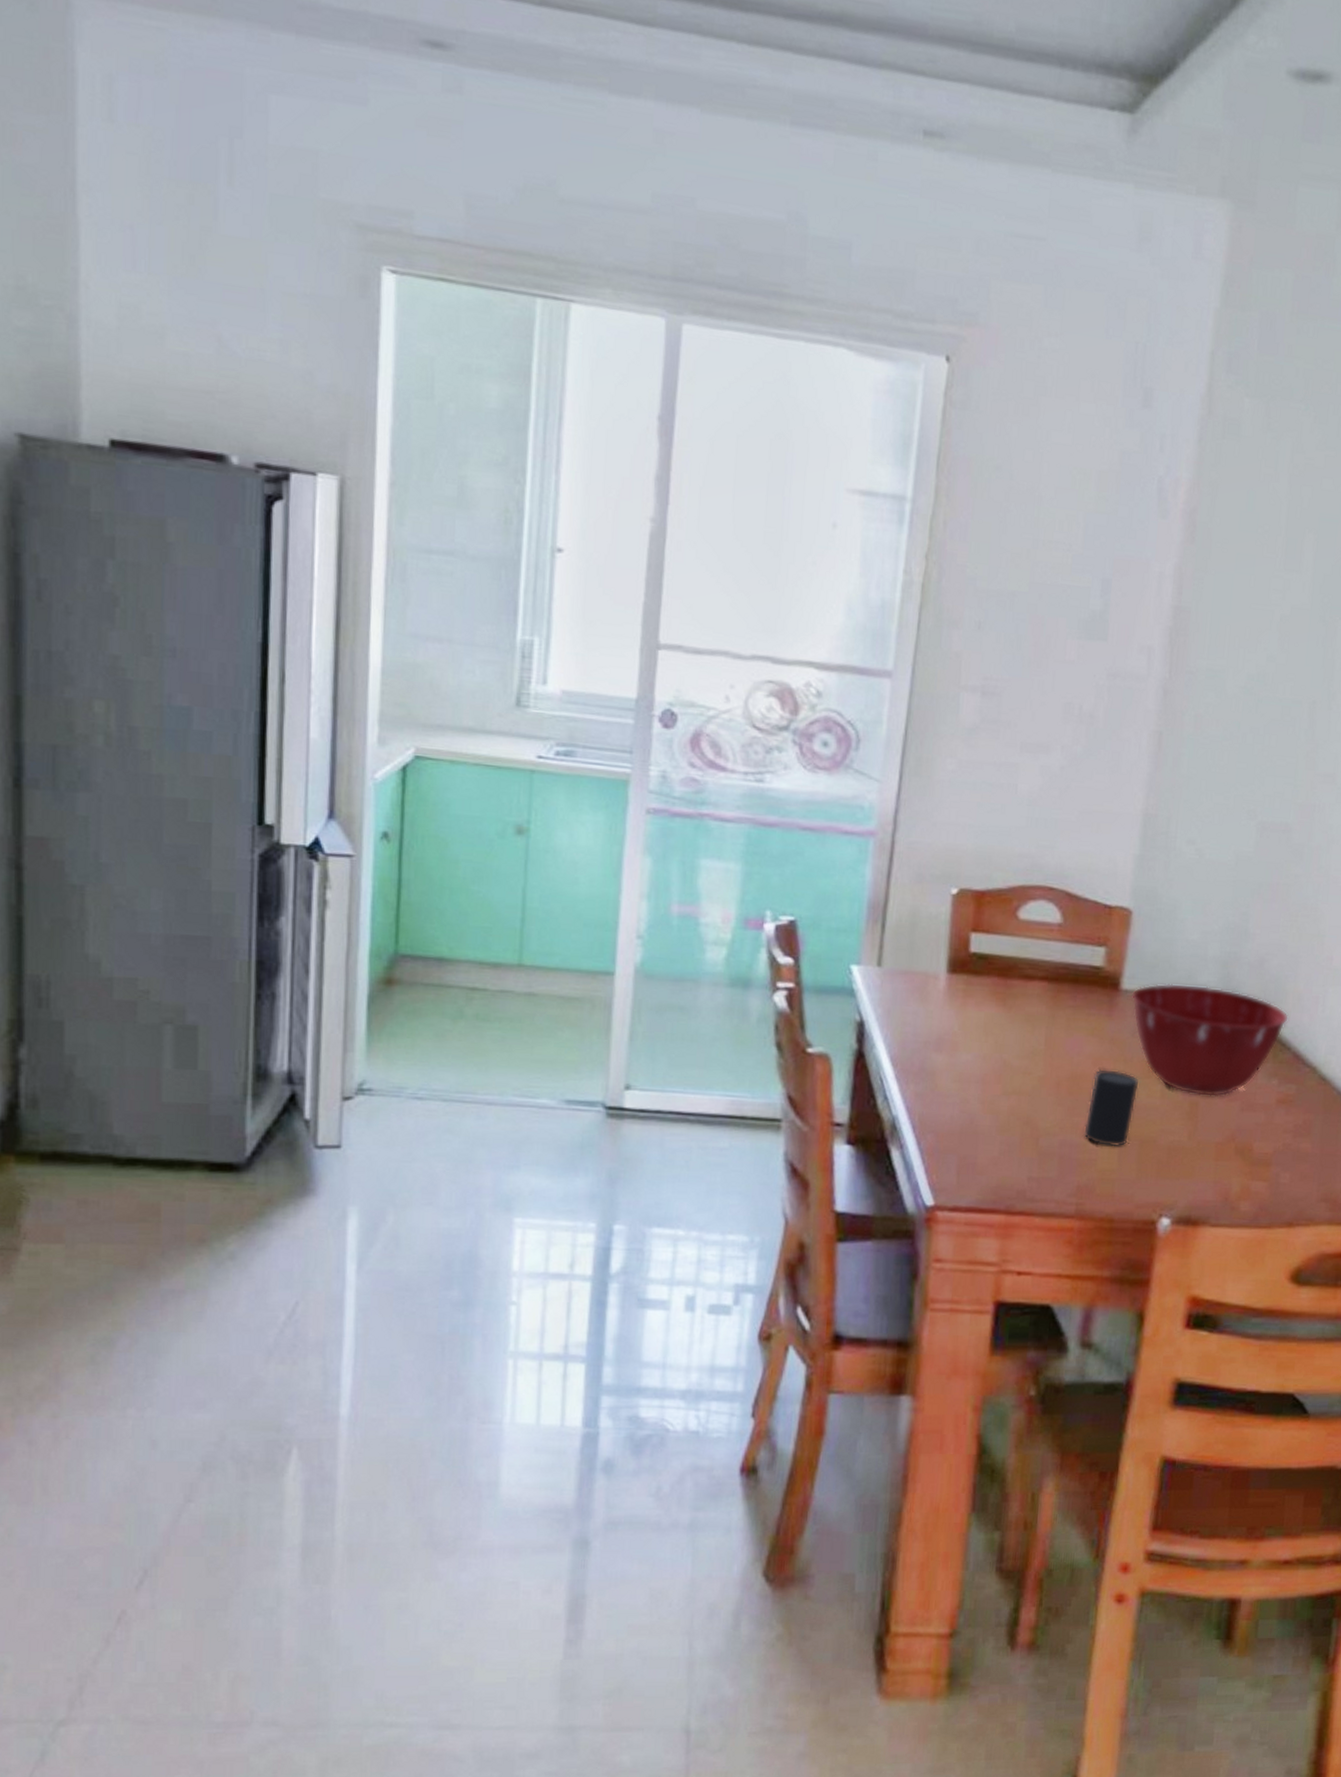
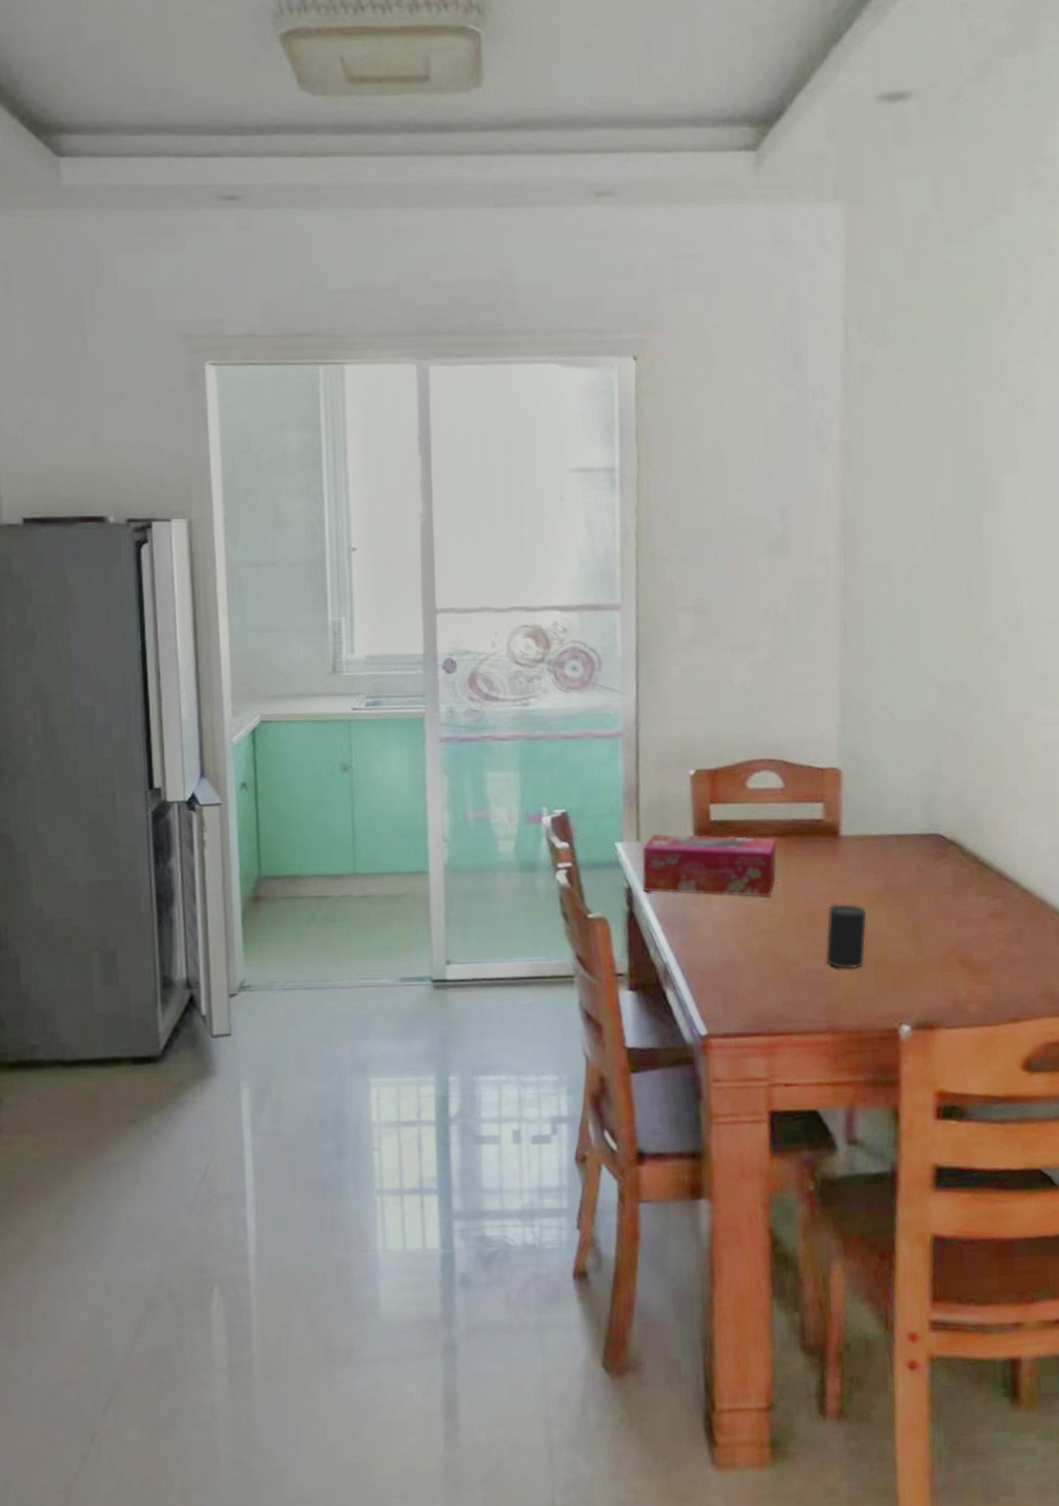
tissue box: none [878,960,1044,1052] -> present [642,833,777,897]
mixing bowl: present [1131,983,1289,1097] -> none [849,824,987,918]

